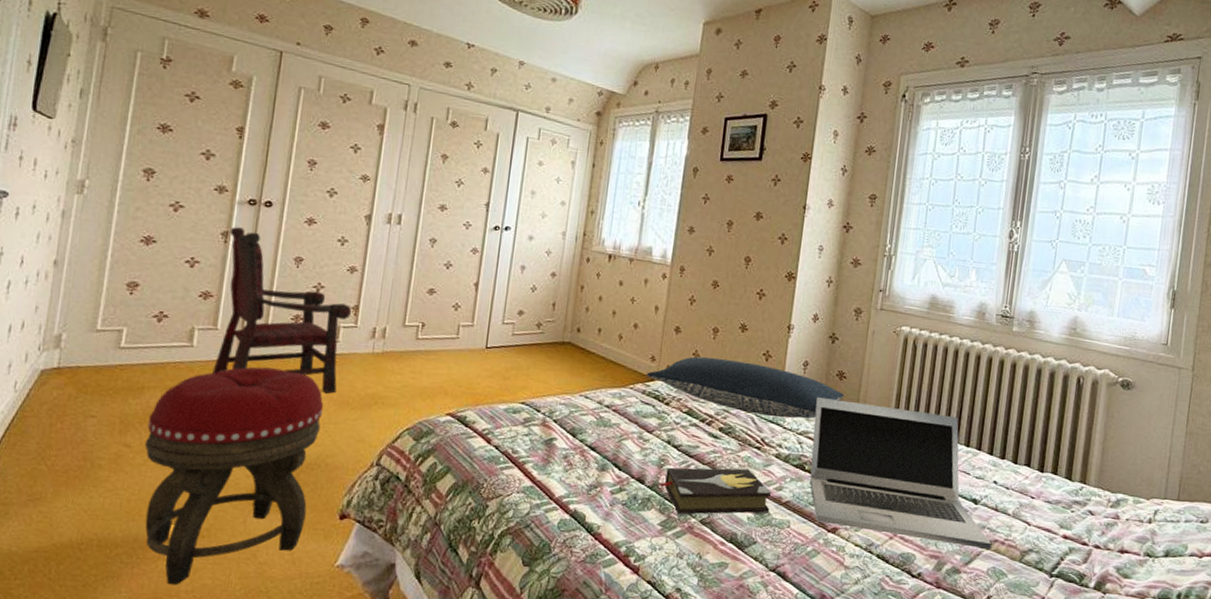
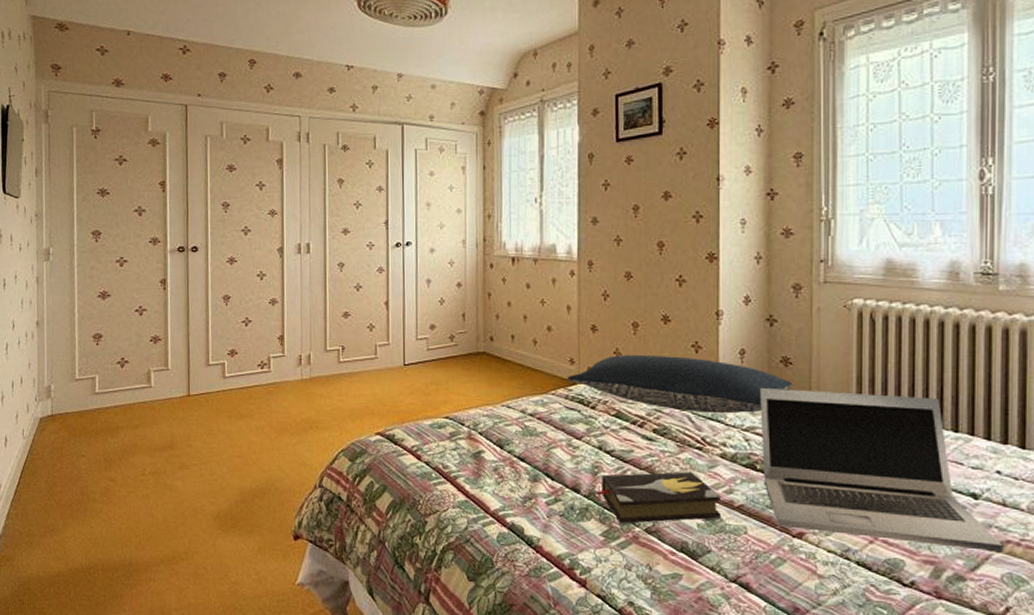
footstool: present [144,367,324,585] -> none [126,401,266,604]
armchair: present [212,227,352,394] -> none [166,274,278,421]

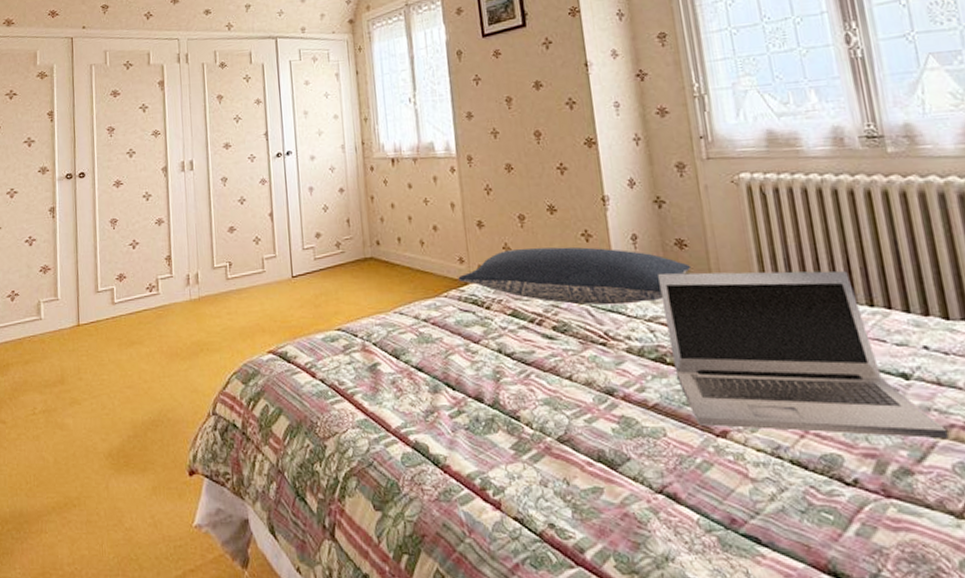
hardback book: present [593,471,720,526] -> none [497,371,636,436]

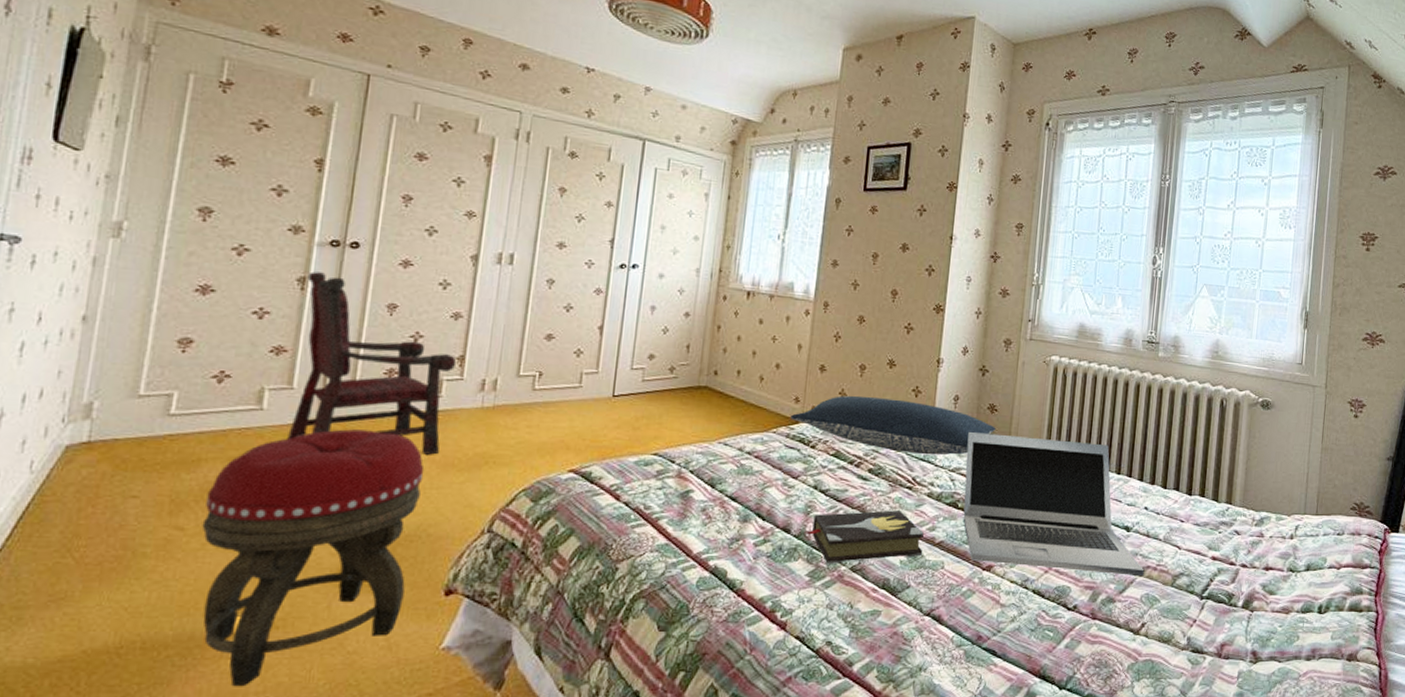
footstool: none [16,329,159,558] -> present [202,429,425,687]
armchair: none [55,201,166,347] -> present [287,271,457,455]
hardback book: none [497,371,636,436] -> present [803,510,924,565]

